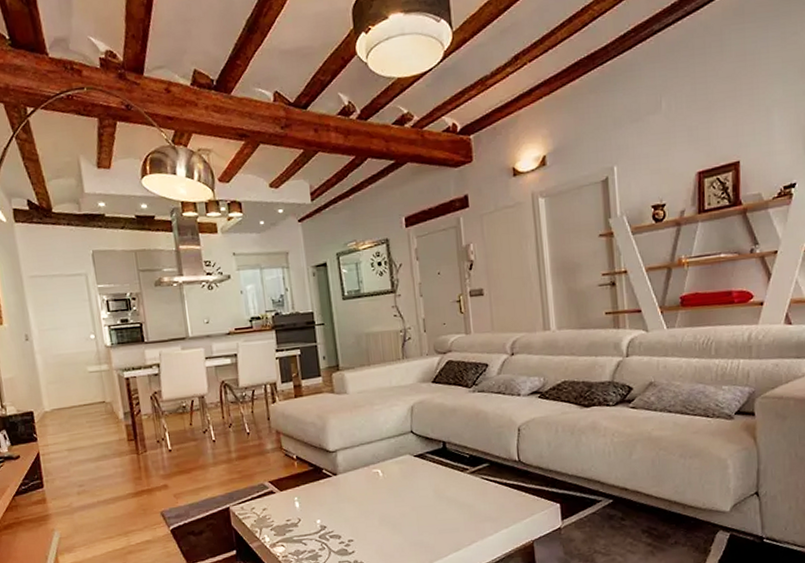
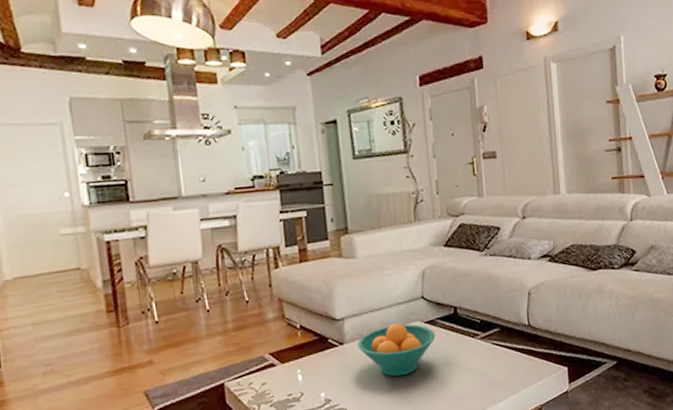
fruit bowl: none [350,456,425,508] -> present [357,323,436,377]

